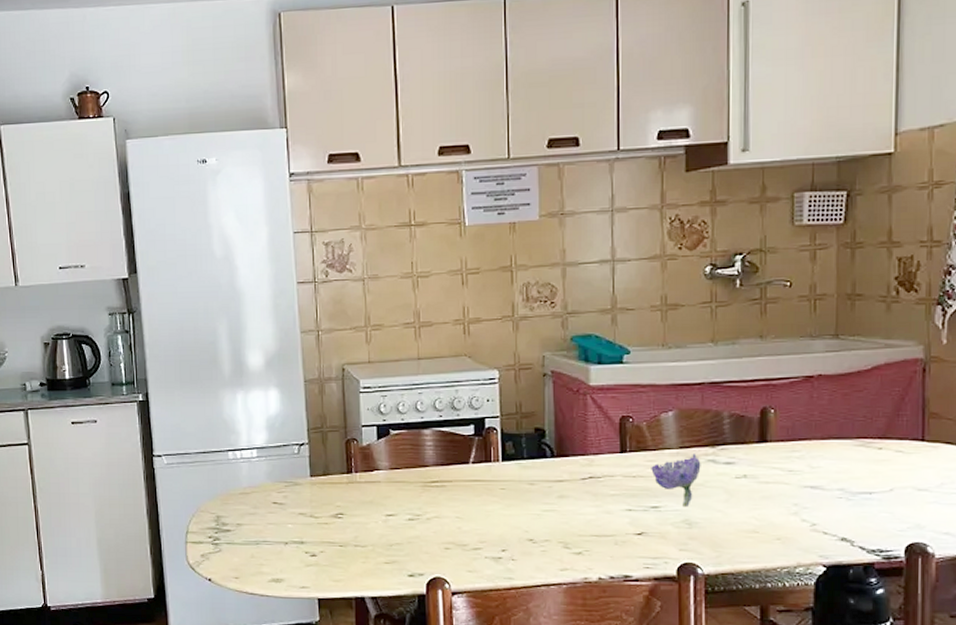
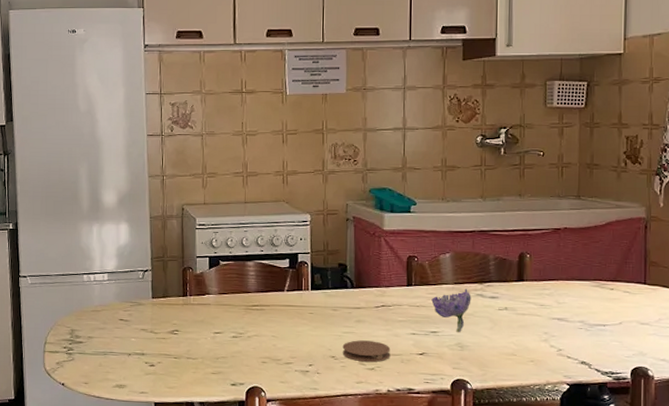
coaster: none [542,519,602,546] -> present [342,340,391,363]

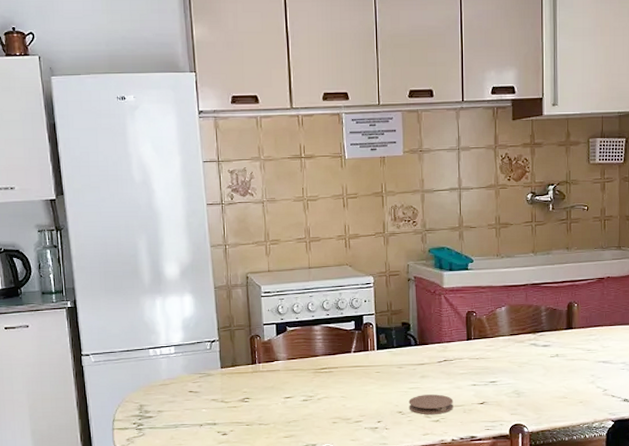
flower: present [431,289,471,333] -> none [490,339,526,381]

